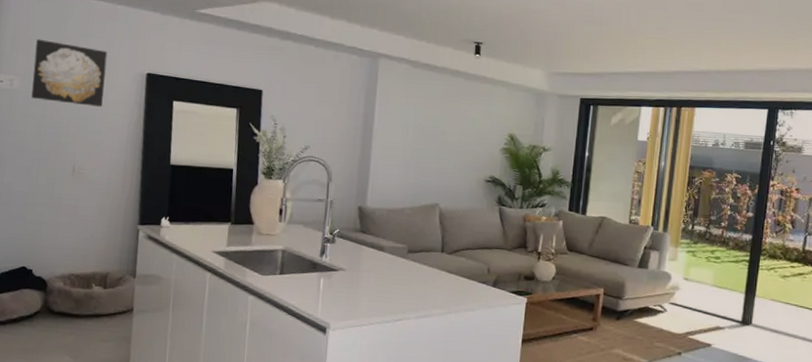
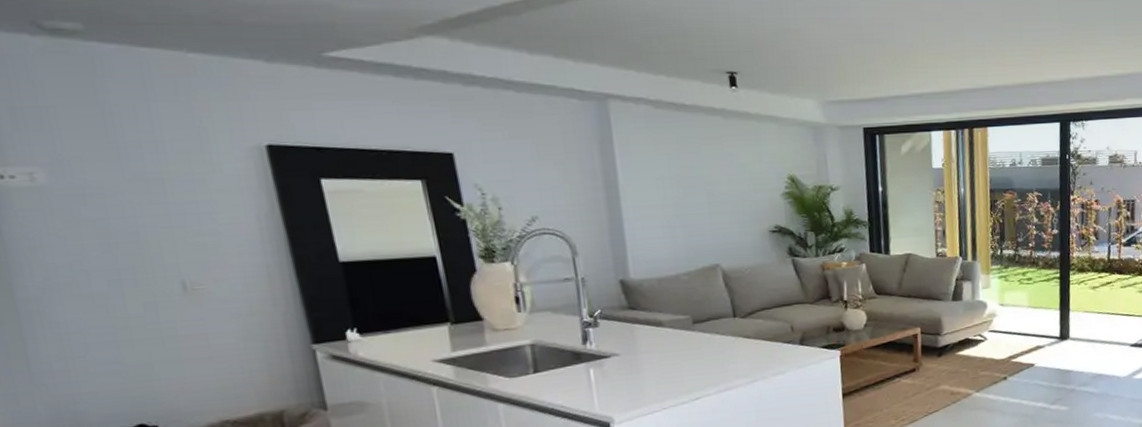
wall art: present [30,39,108,108] -> none [57,110,205,199]

